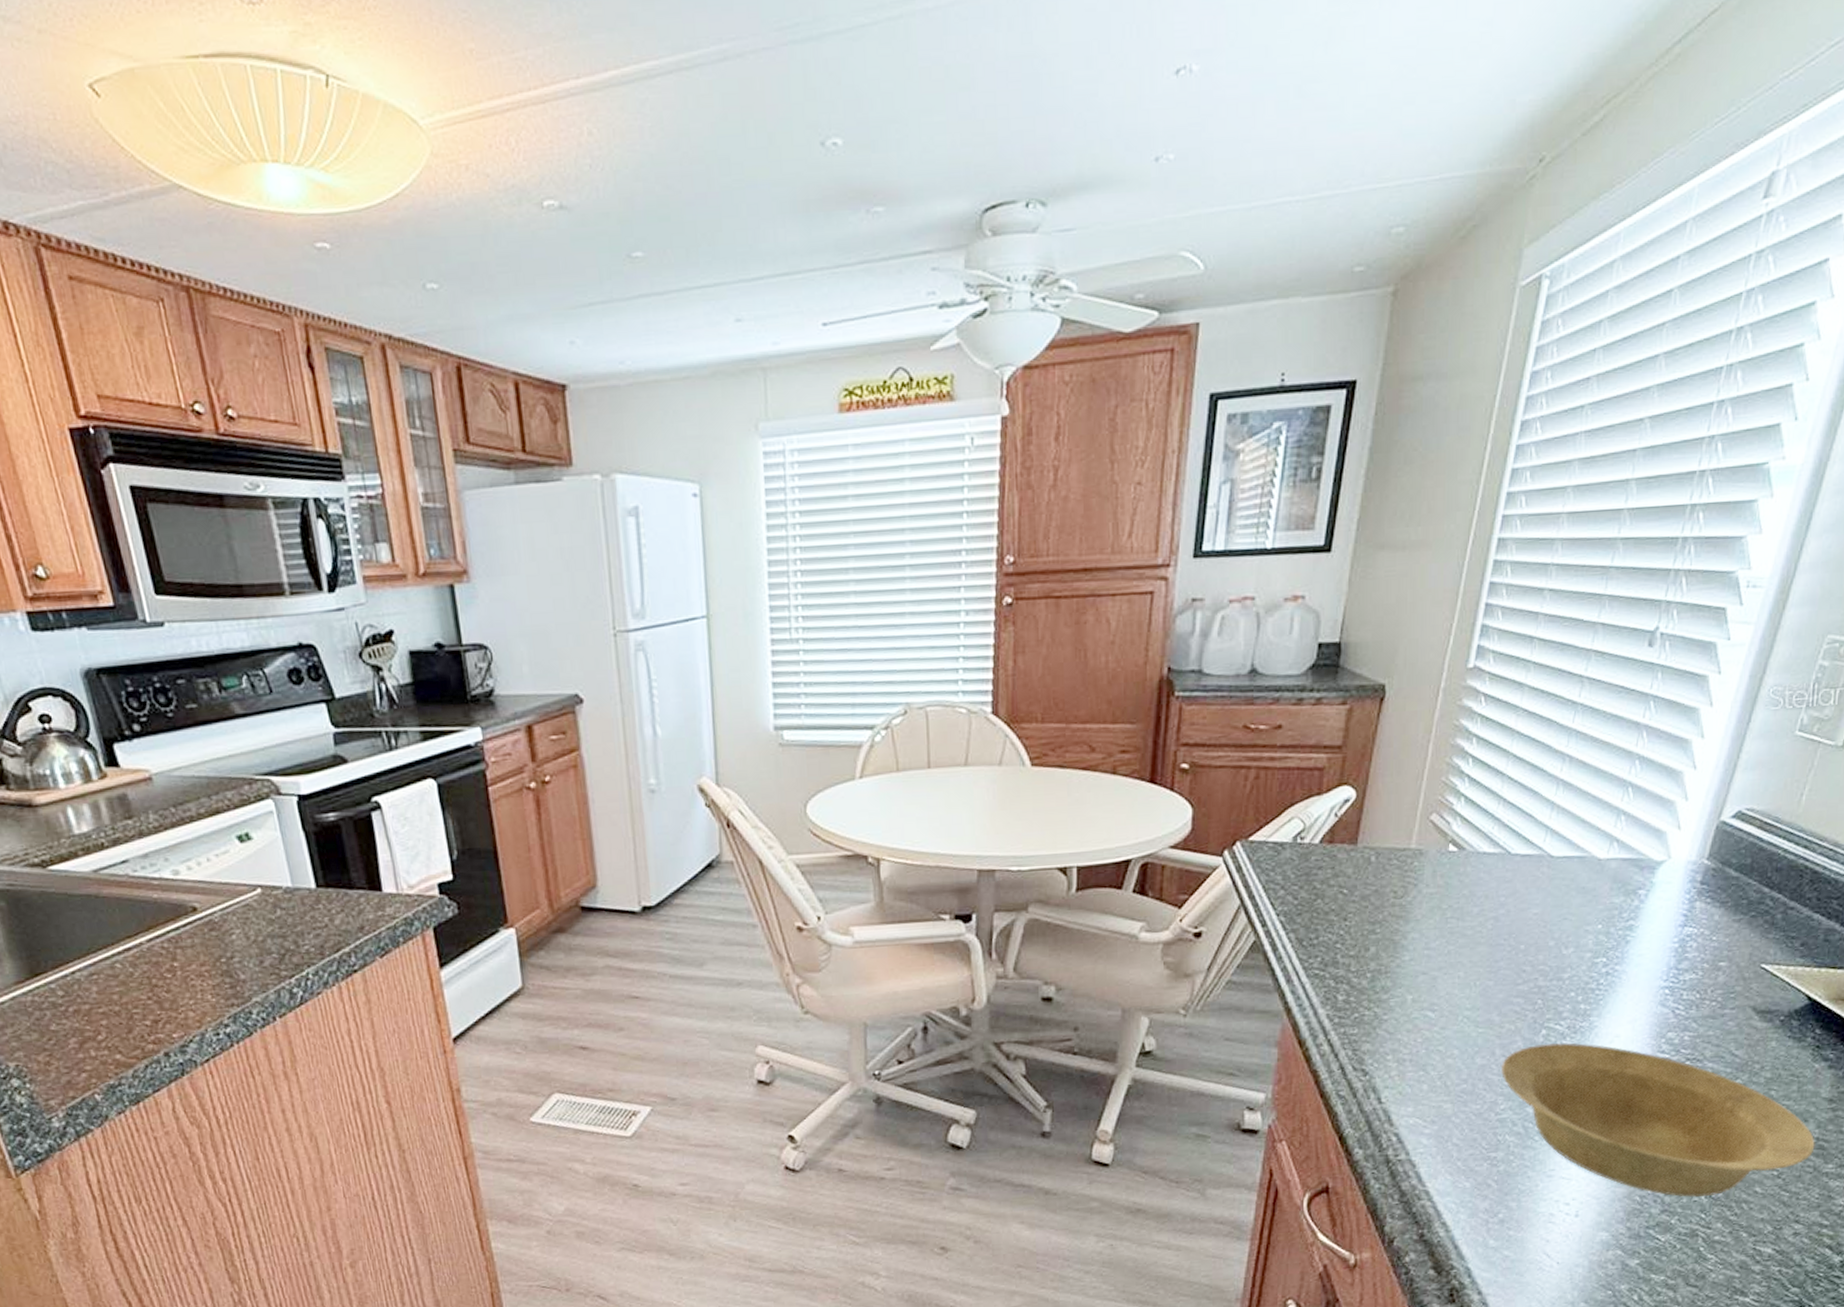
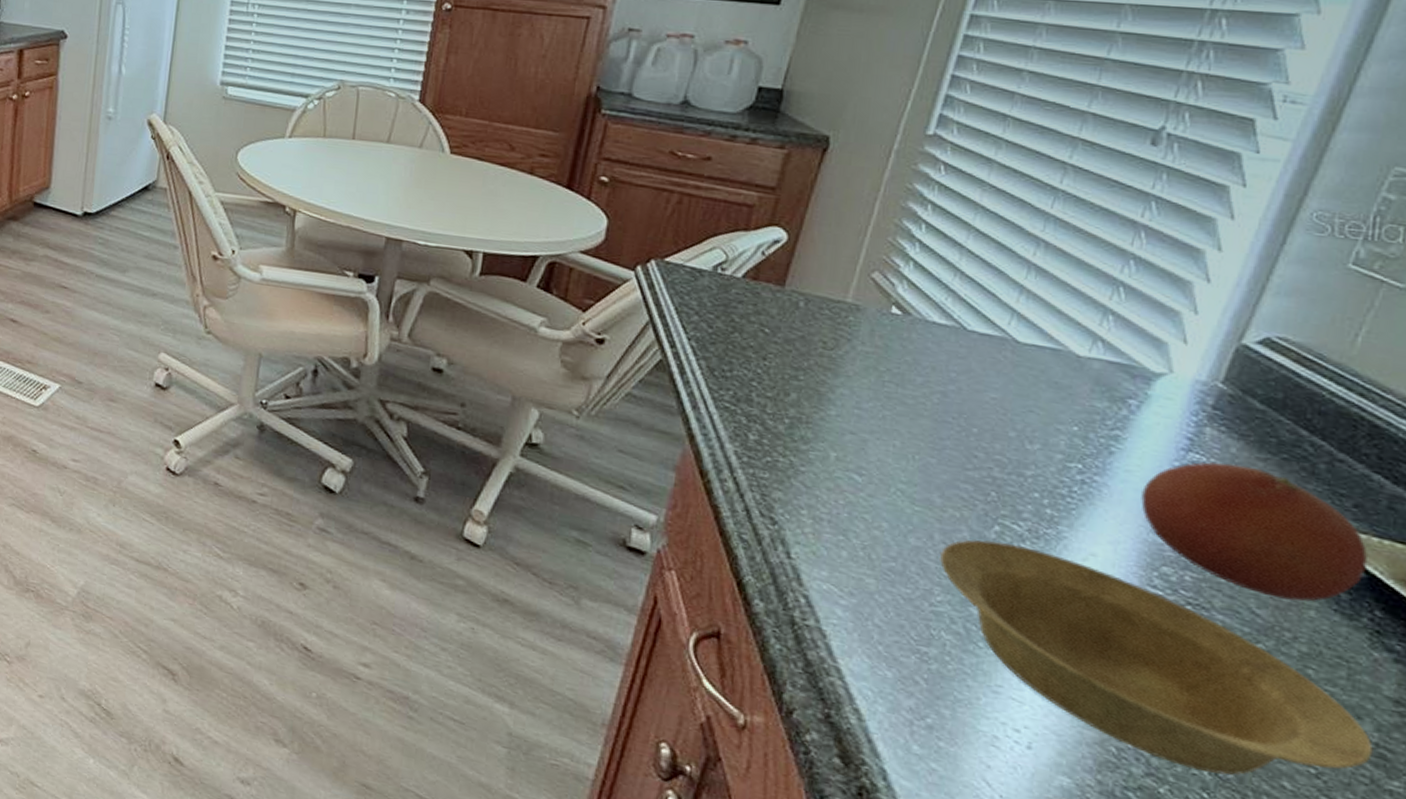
fruit: none [1651,929,1811,1038] -> present [1141,462,1369,602]

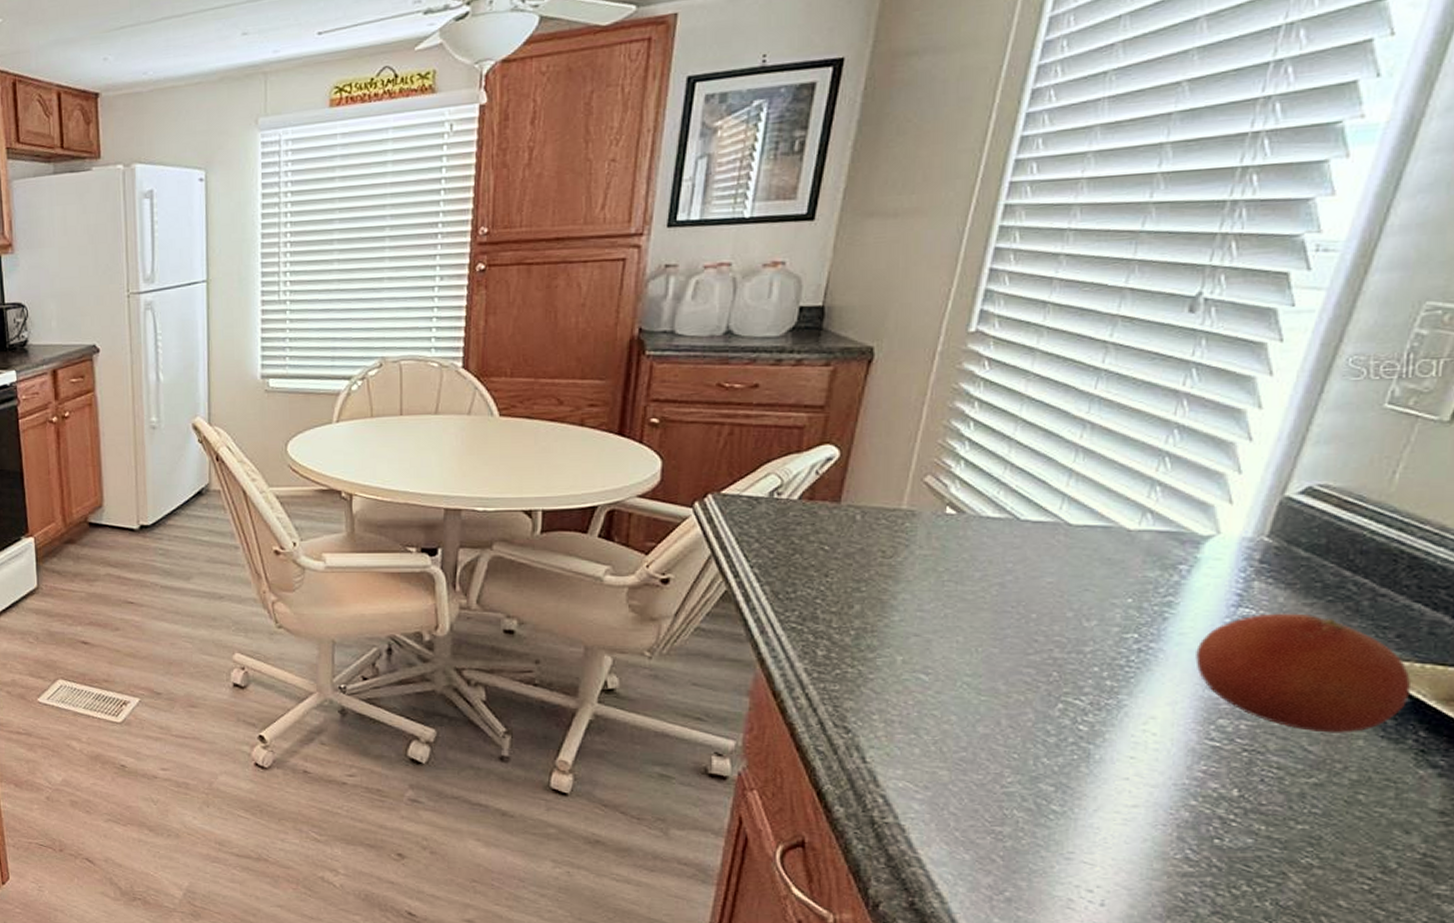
bowl: present [940,539,1373,776] -> none [1008,718,1421,903]

